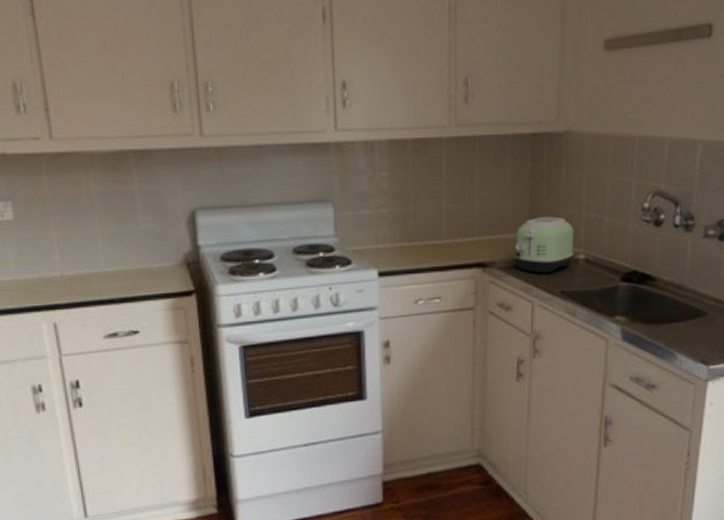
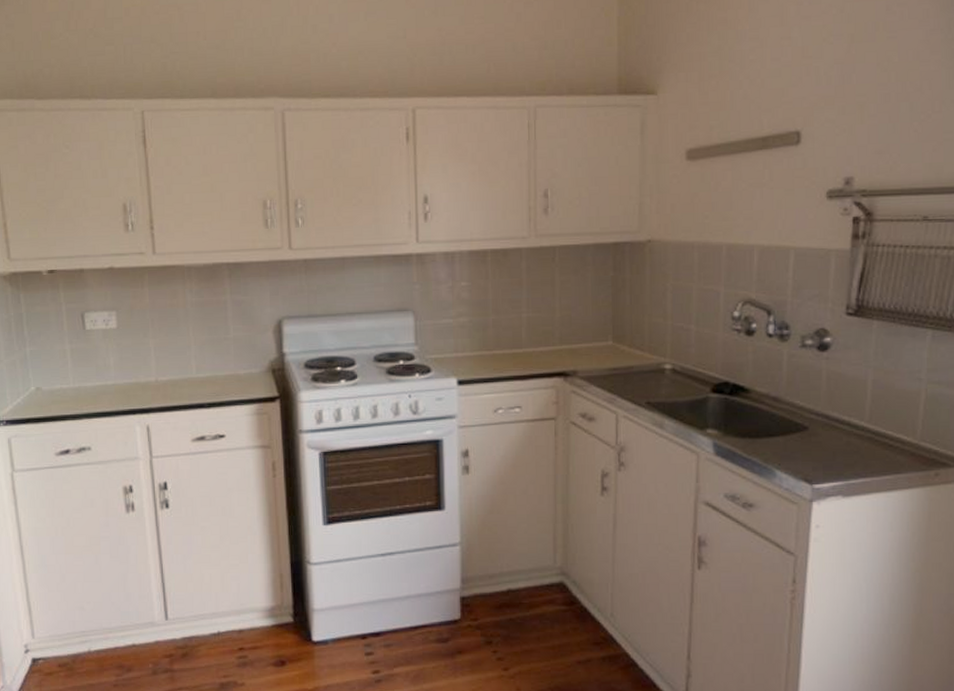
toaster: present [514,217,574,273] -> none [597,326,660,383]

